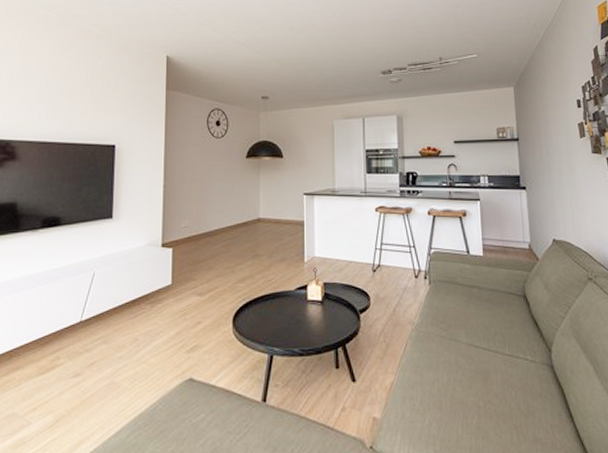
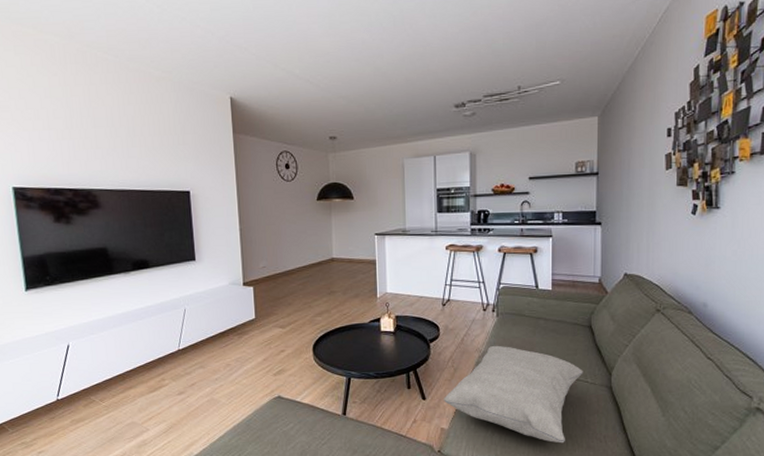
cushion: none [376,316,522,435] -> present [444,345,583,444]

